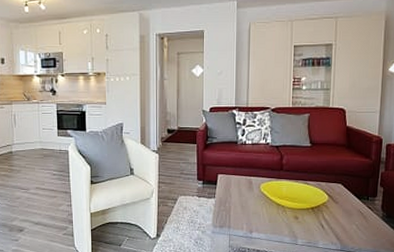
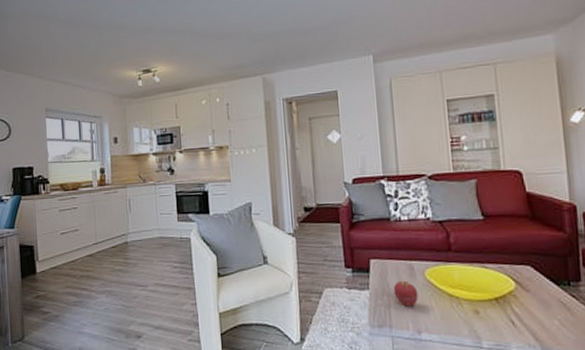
apple: none [234,192,253,212] -> present [393,280,419,307]

